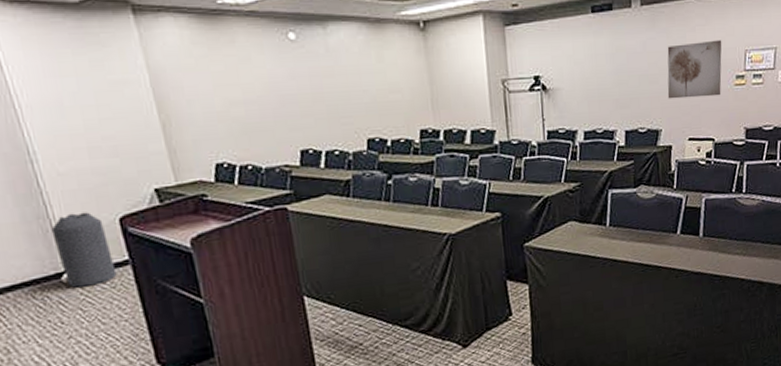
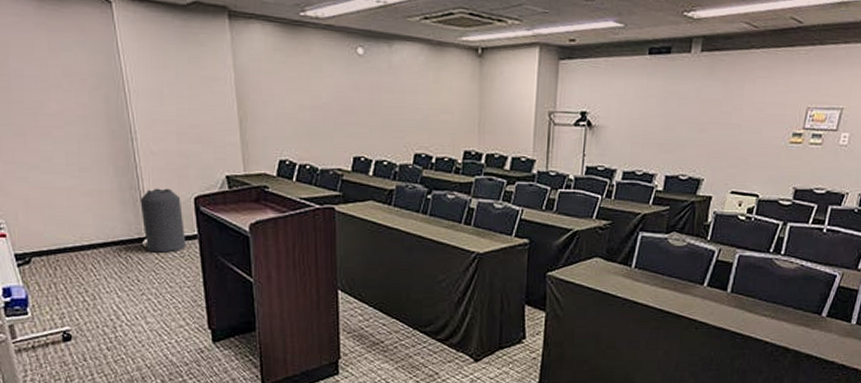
wall art: present [667,40,722,99] -> none [715,94,783,152]

